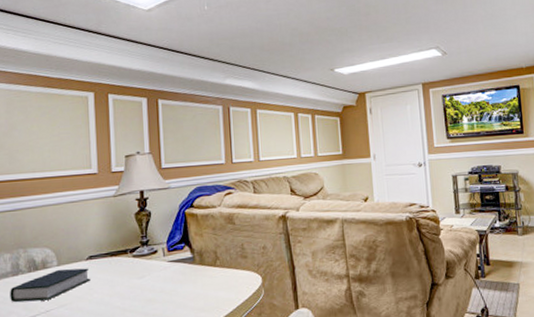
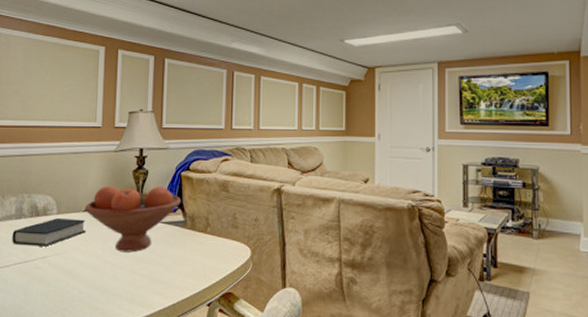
fruit bowl: none [86,225,187,296] -> present [84,185,181,253]

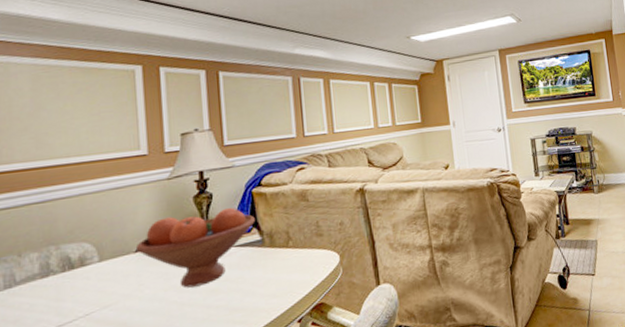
book: present [12,217,86,247] -> none [38,261,140,308]

